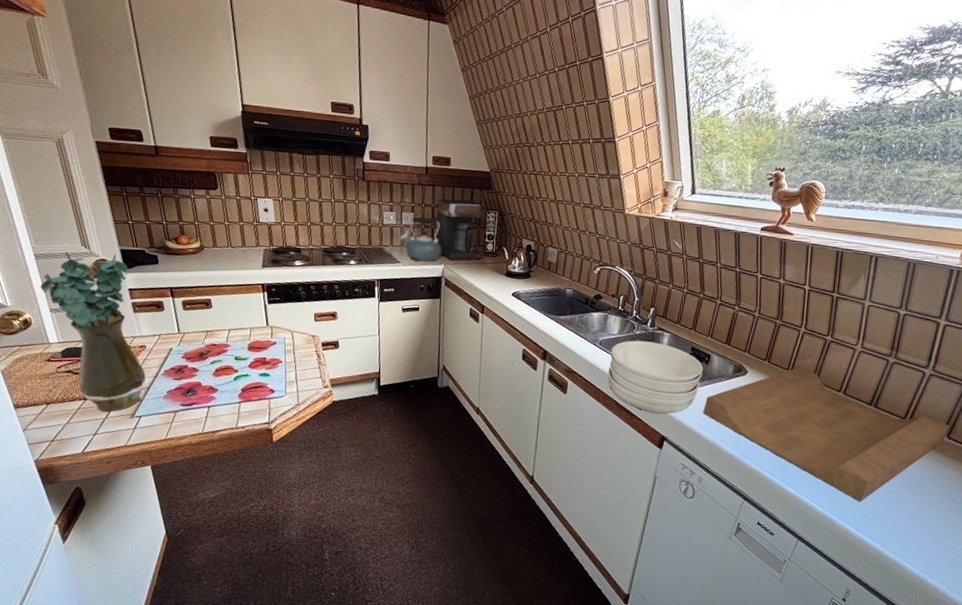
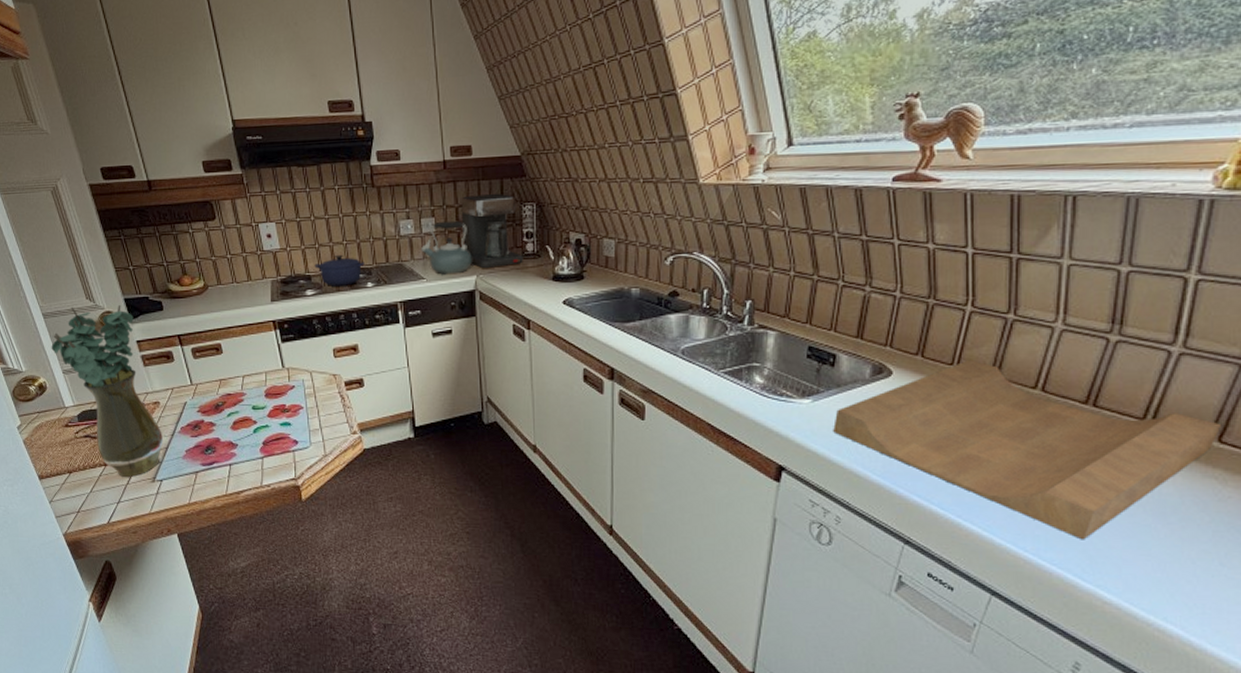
cooking pot: none [304,233,350,261] -> present [314,254,365,286]
bowl: present [607,340,704,415] -> none [696,344,828,437]

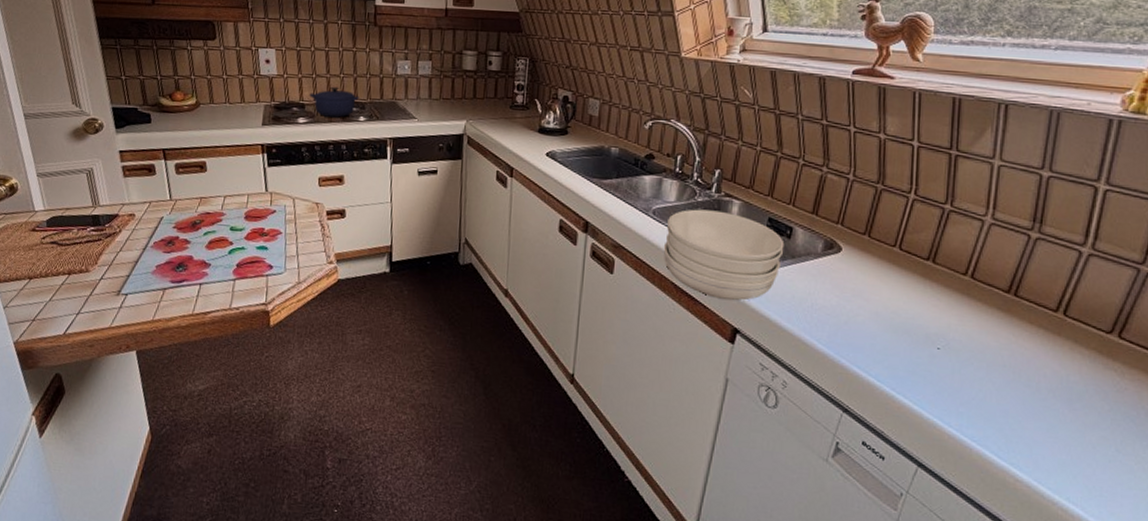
vase: present [51,304,164,477] -> none [28,110,135,288]
kettle: present [421,220,472,275] -> none [416,65,464,117]
coffee maker: present [461,193,523,269] -> none [456,44,513,116]
bowl: none [696,344,828,437] -> present [663,209,785,301]
cutting board: present [833,360,1220,540] -> none [786,244,1121,420]

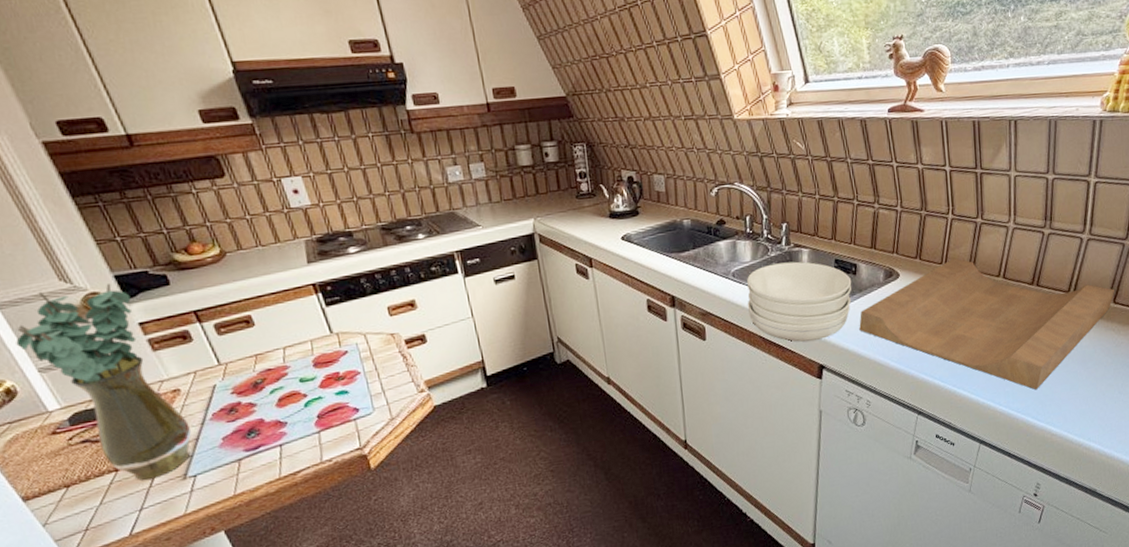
vase: none [28,110,135,288] -> present [16,282,192,480]
cooking pot: present [309,86,359,118] -> none [354,206,413,241]
cutting board: none [786,244,1121,420] -> present [859,258,1114,390]

